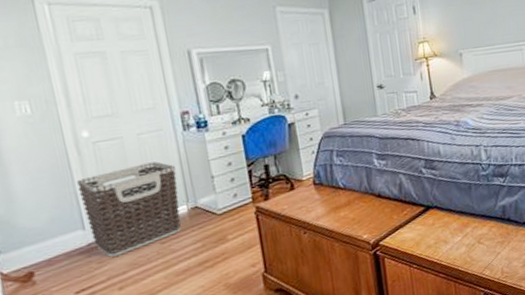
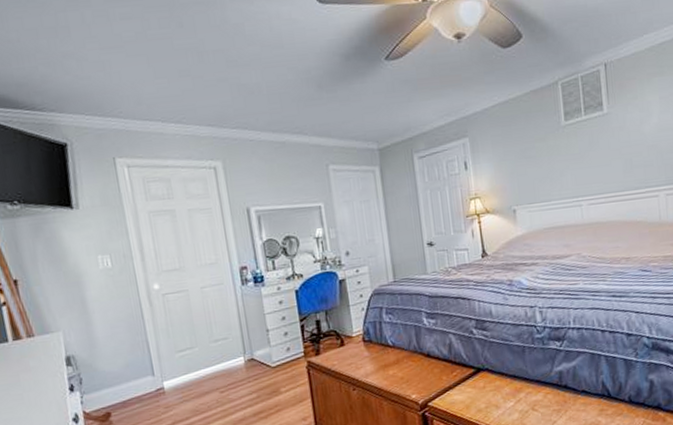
clothes hamper: present [77,161,181,257] -> none [148,314,239,403]

